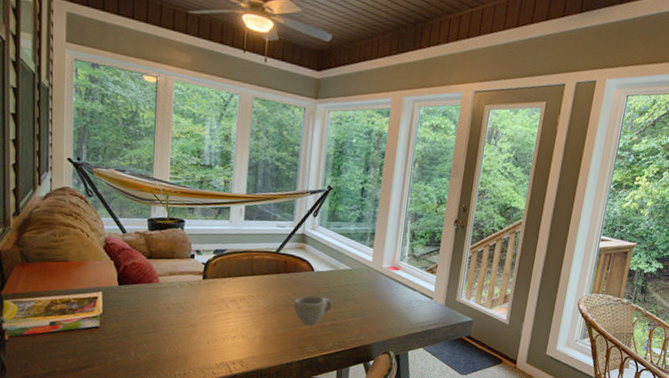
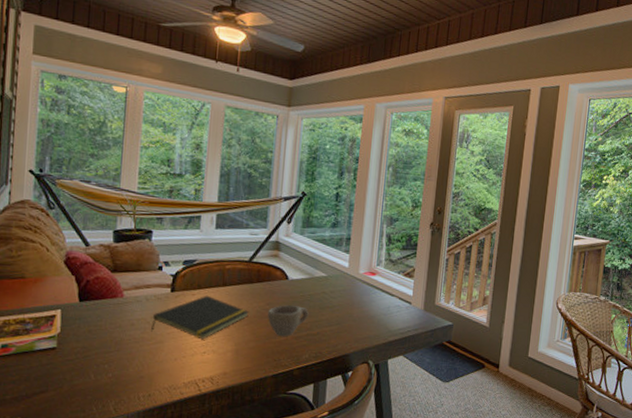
notepad: none [185,283,276,325] -> present [151,295,249,340]

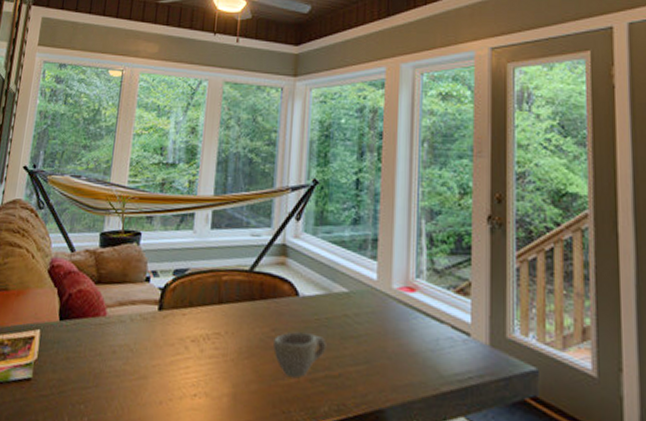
notepad: present [151,295,249,340] -> none [134,315,250,377]

